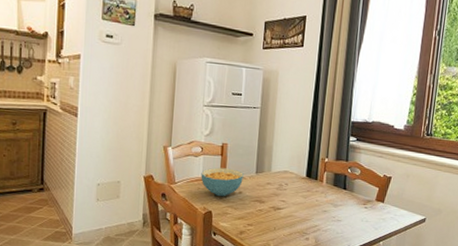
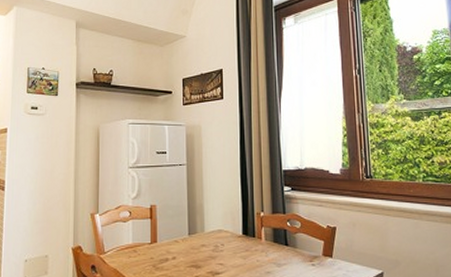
cereal bowl: present [201,167,244,197] -> none [131,232,176,265]

